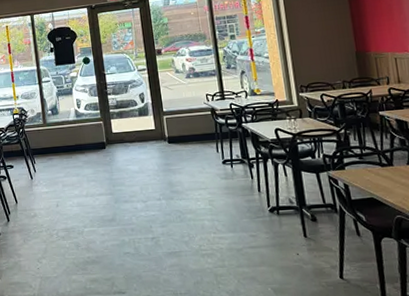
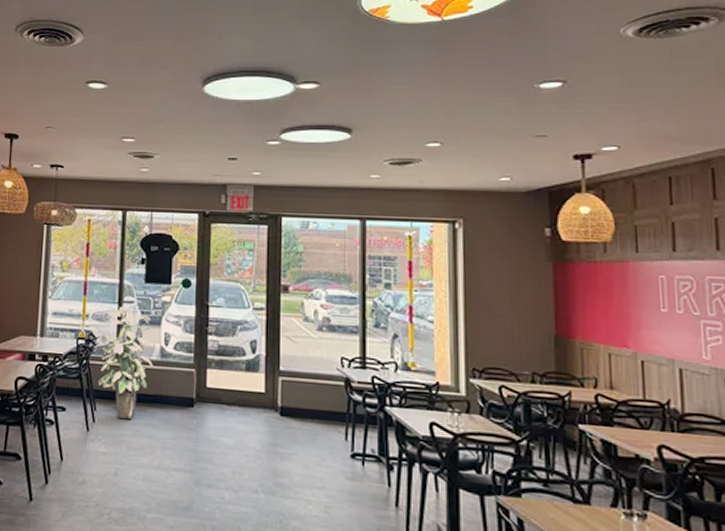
indoor plant: none [30,84,72,166] -> present [98,305,154,419]

